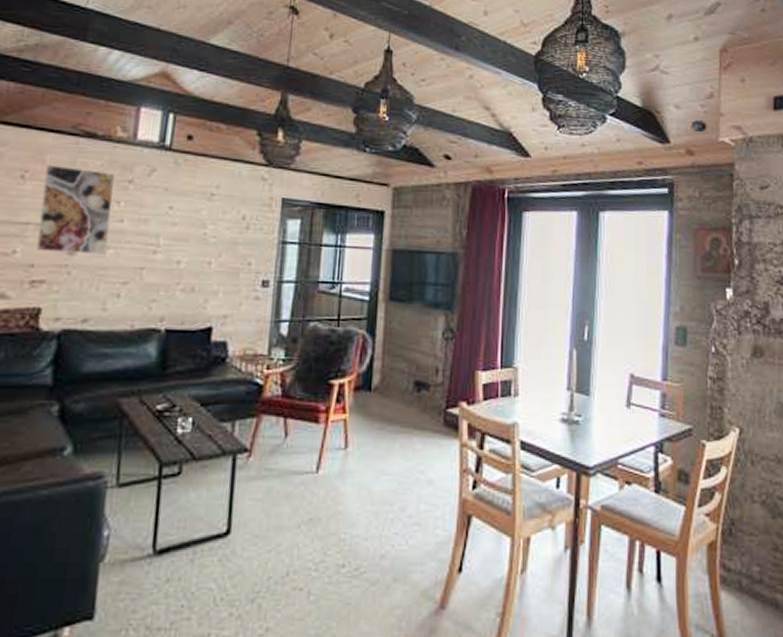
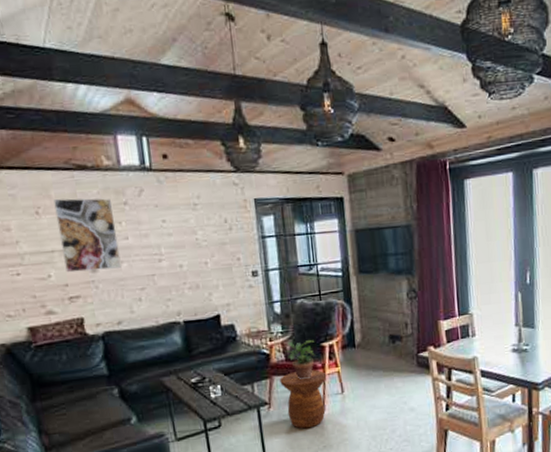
side table: none [269,413,330,491] -> present [280,370,327,429]
potted plant: none [284,372,321,425] -> present [286,340,315,380]

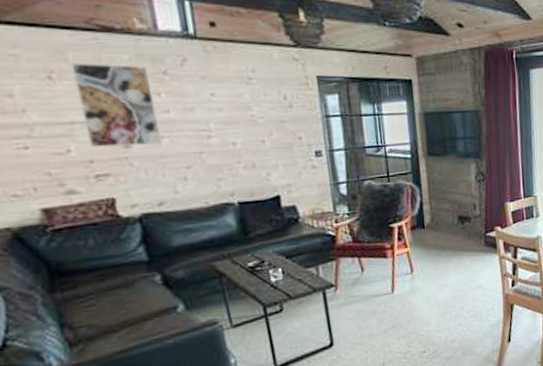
side table: present [280,370,327,429] -> none [346,251,396,310]
potted plant: present [286,340,315,380] -> none [353,221,384,261]

